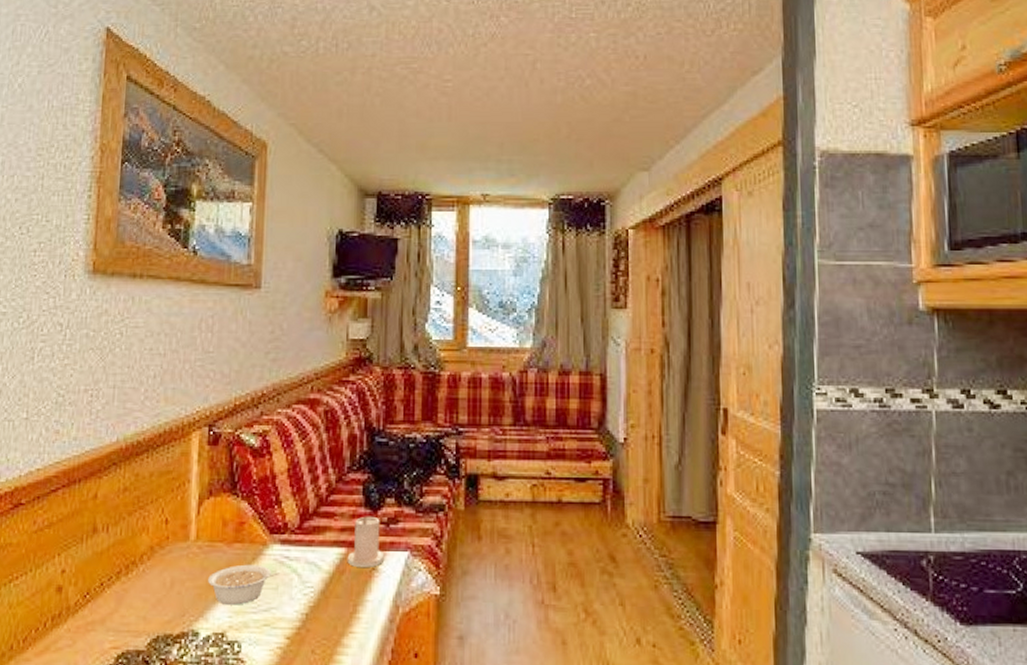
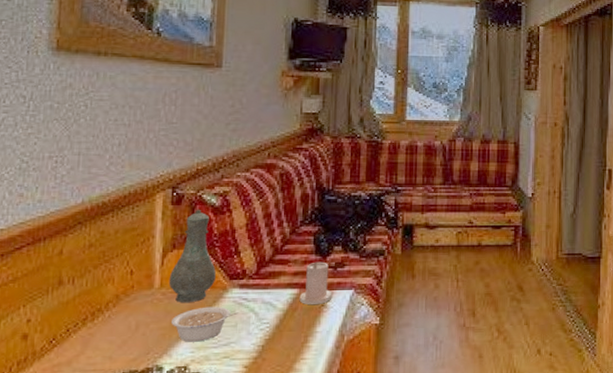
vase: none [205,450,255,559] -> present [168,209,216,303]

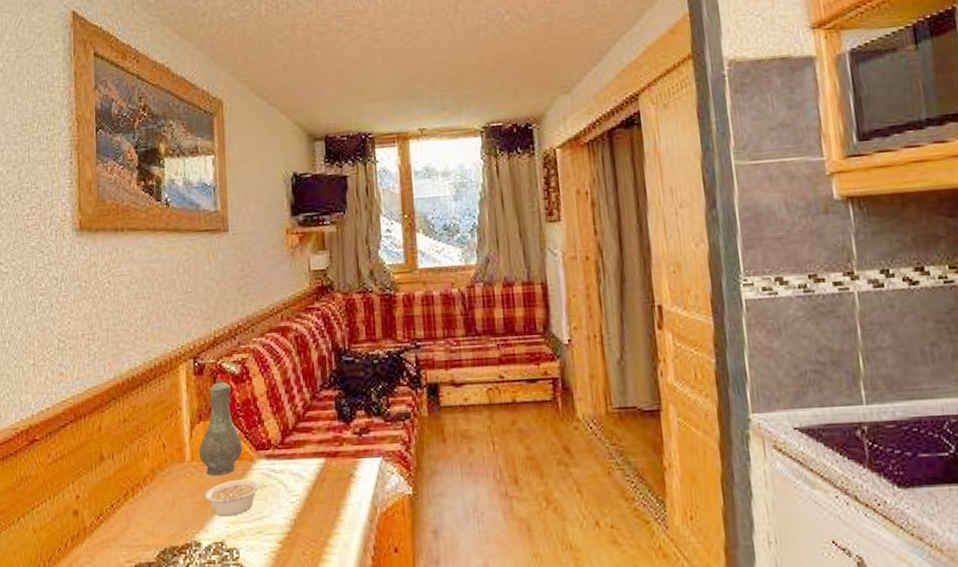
candle: present [299,261,333,305] -> none [326,428,360,475]

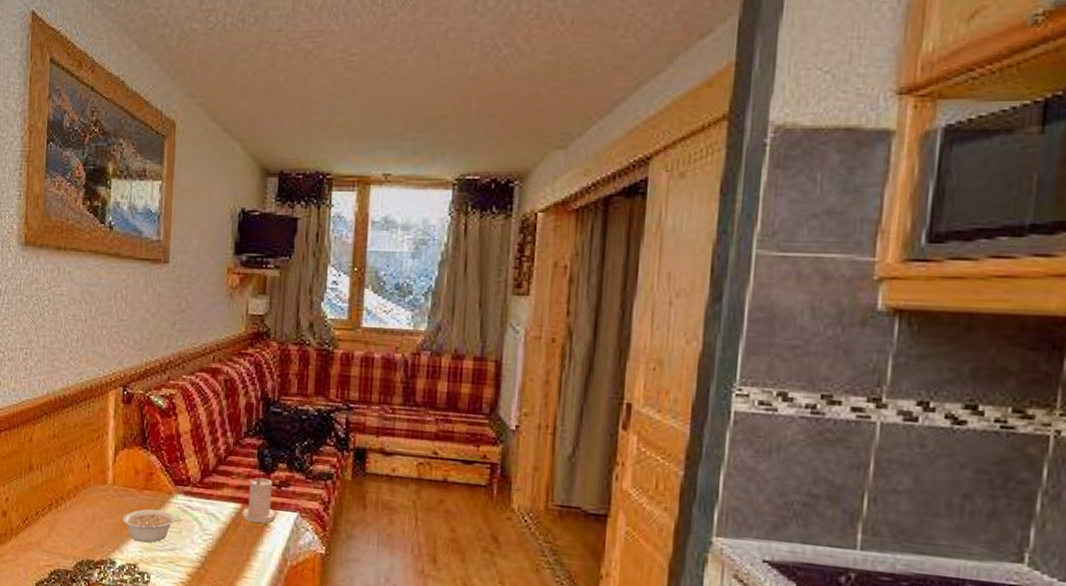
vase: present [198,378,242,476] -> none [120,410,162,503]
candle: none [326,428,360,475] -> present [242,477,276,523]

